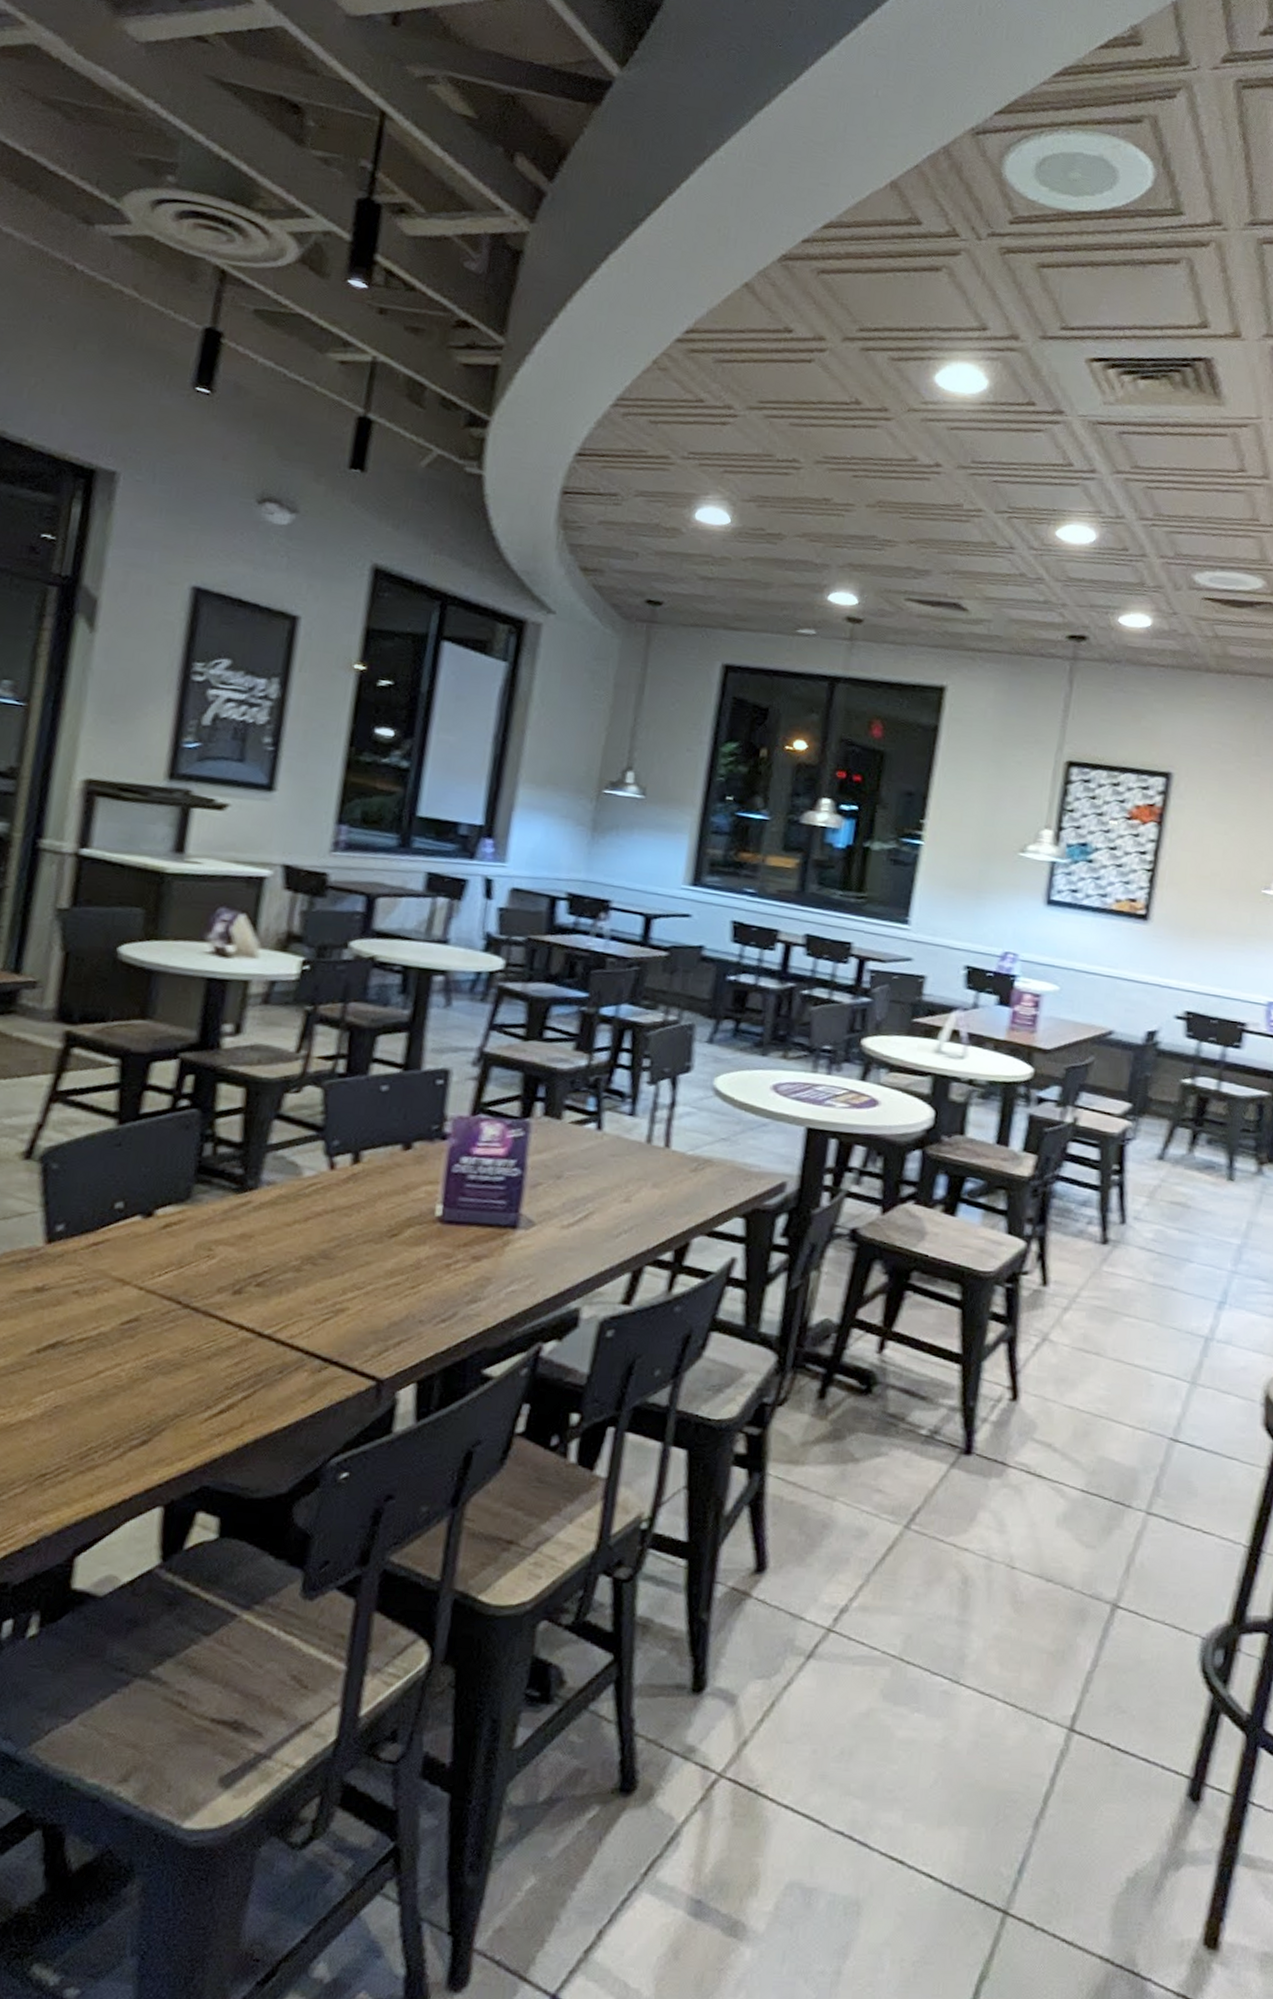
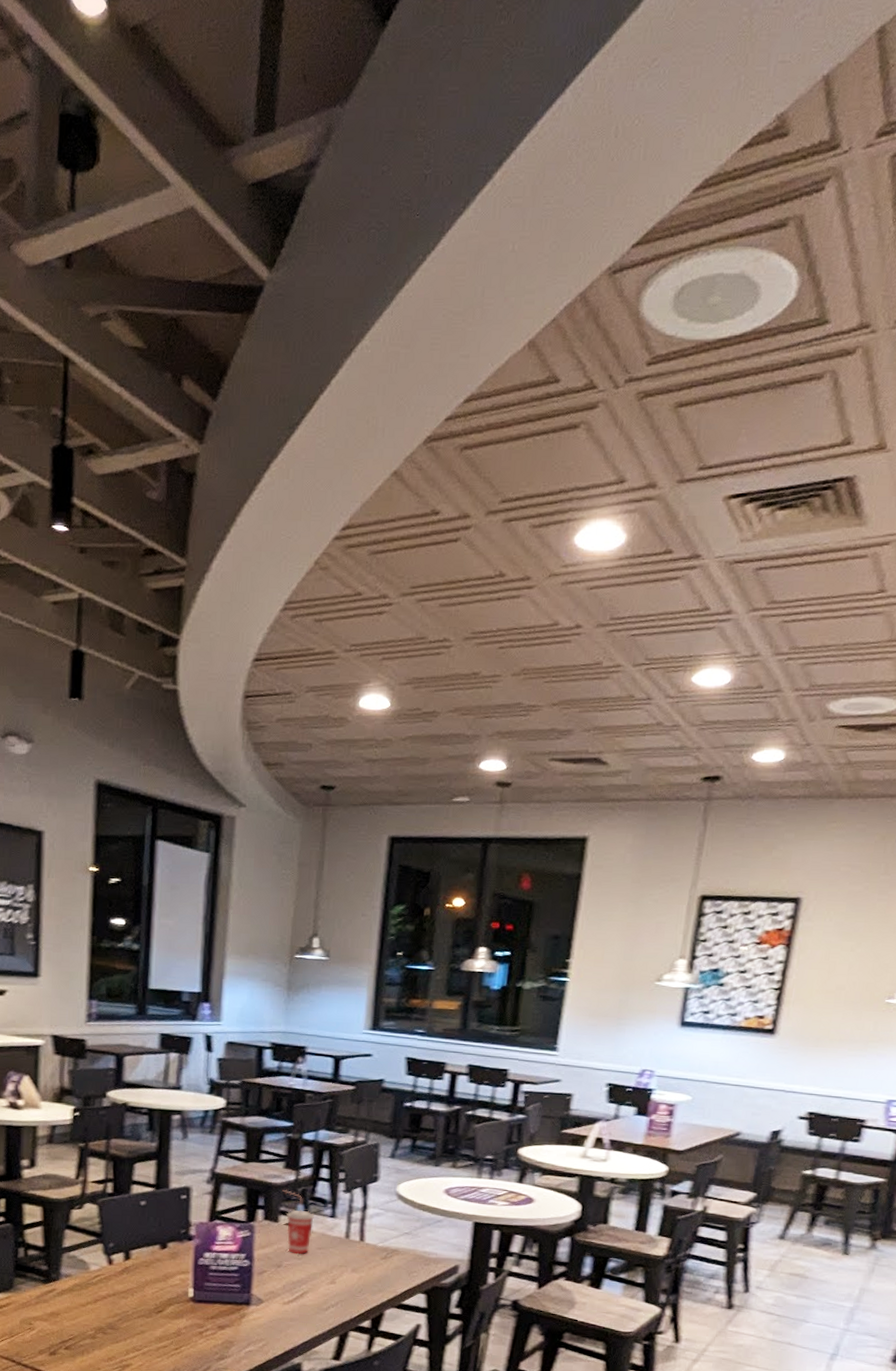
beverage cup: none [570,1078,609,1162] -> present [282,1190,314,1254]

